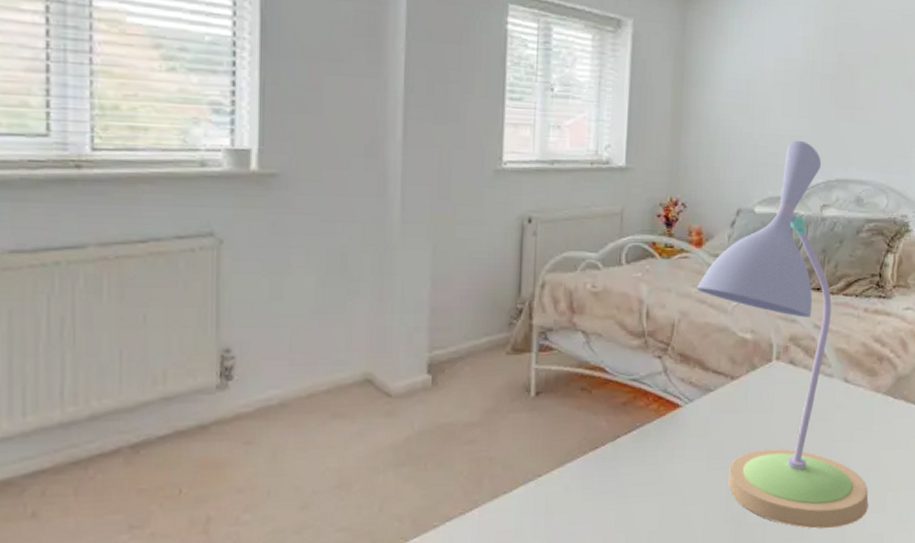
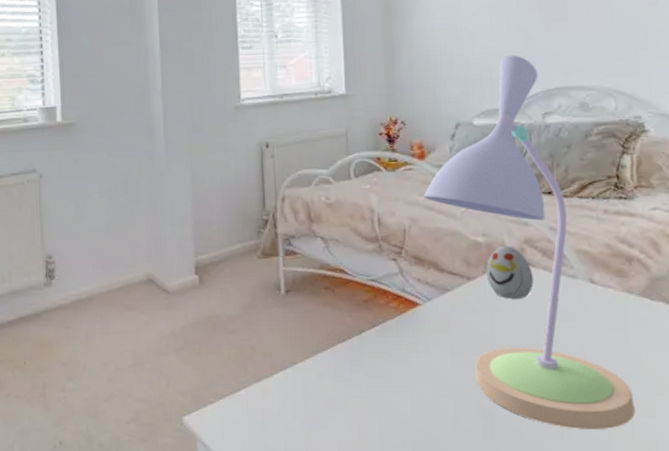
decorative egg: none [749,343,794,399] -> present [486,245,534,299]

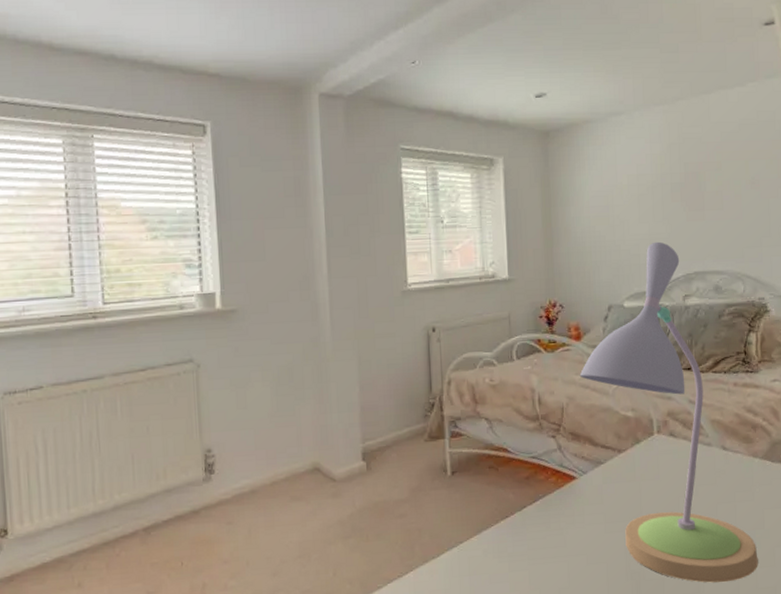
decorative egg: present [486,245,534,299] -> none [634,418,675,468]

